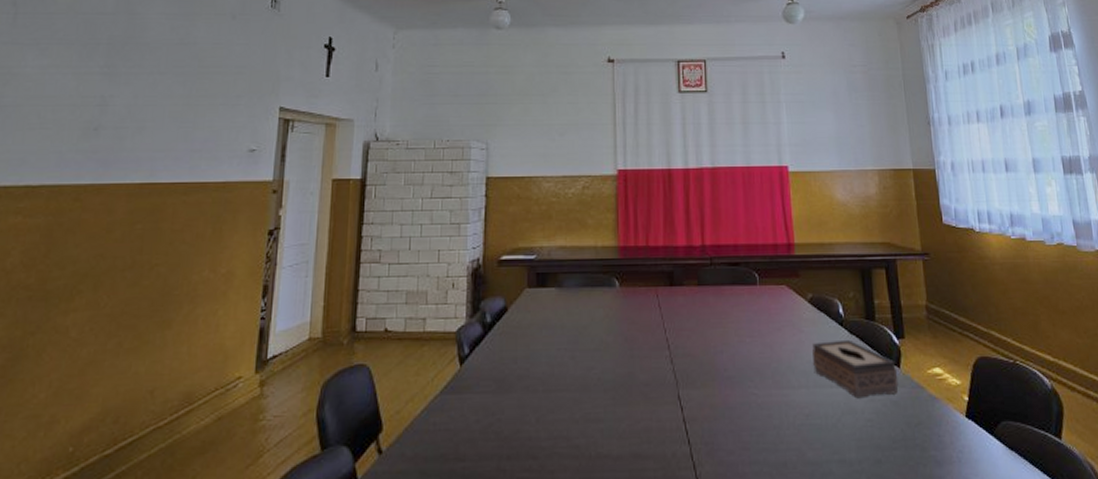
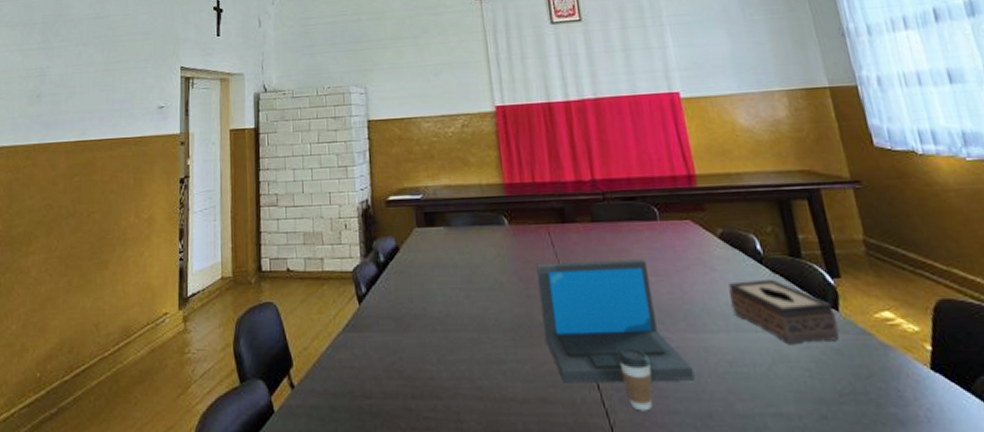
laptop: none [642,320,775,439] -> present [536,258,695,383]
coffee cup: none [710,404,738,463] -> present [618,348,653,411]

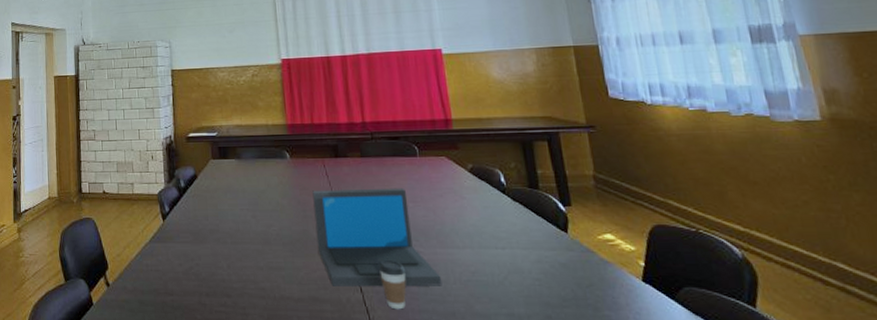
tissue box: present [728,278,839,345] -> none [475,206,567,260]

